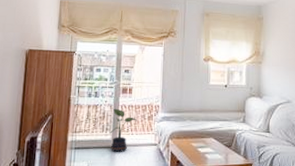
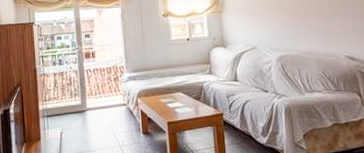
potted plant: present [109,108,137,152] -> none [77,73,104,116]

